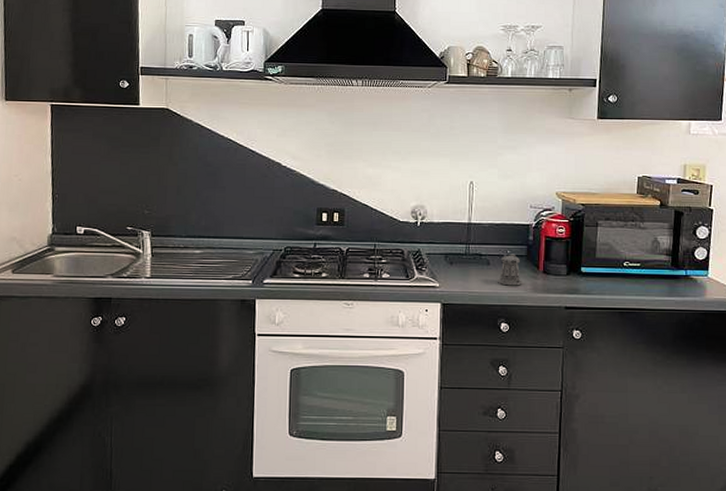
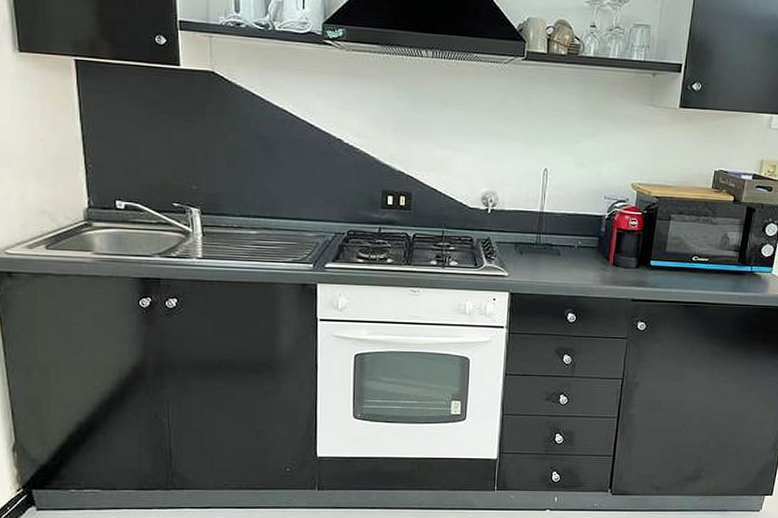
pepper shaker: present [497,254,522,286] -> none [566,245,592,277]

